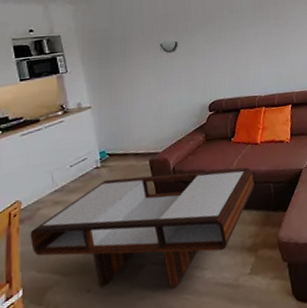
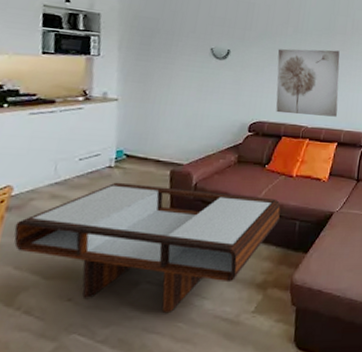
wall art: none [219,20,286,89] -> present [276,48,340,117]

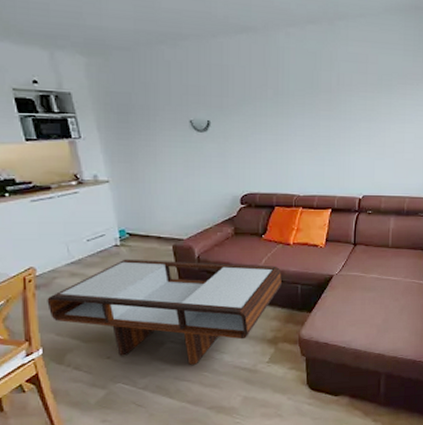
wall art: present [276,48,340,117] -> none [259,111,330,184]

